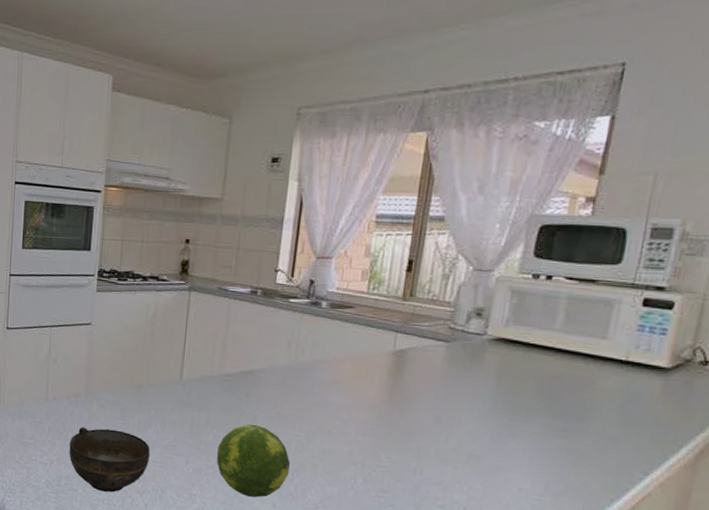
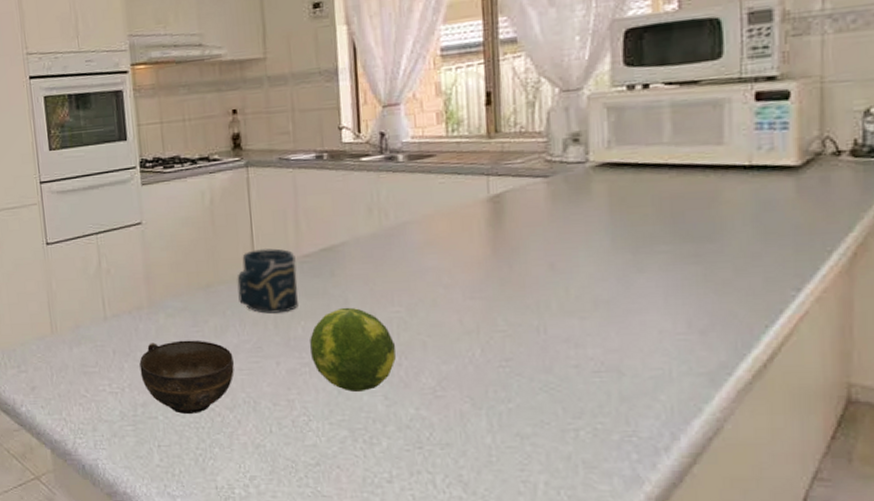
cup: none [163,362,218,421] -> present [237,248,298,313]

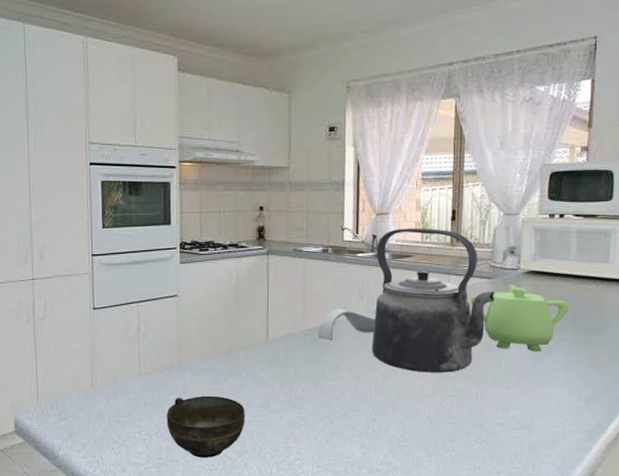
cup: present [237,248,298,313] -> none [253,323,301,376]
fruit: present [310,307,396,392] -> none [307,373,372,441]
spoon rest: none [317,228,392,269] -> present [317,309,376,342]
kettle: none [386,118,555,303] -> present [372,228,495,373]
teapot: none [520,182,666,270] -> present [471,284,570,352]

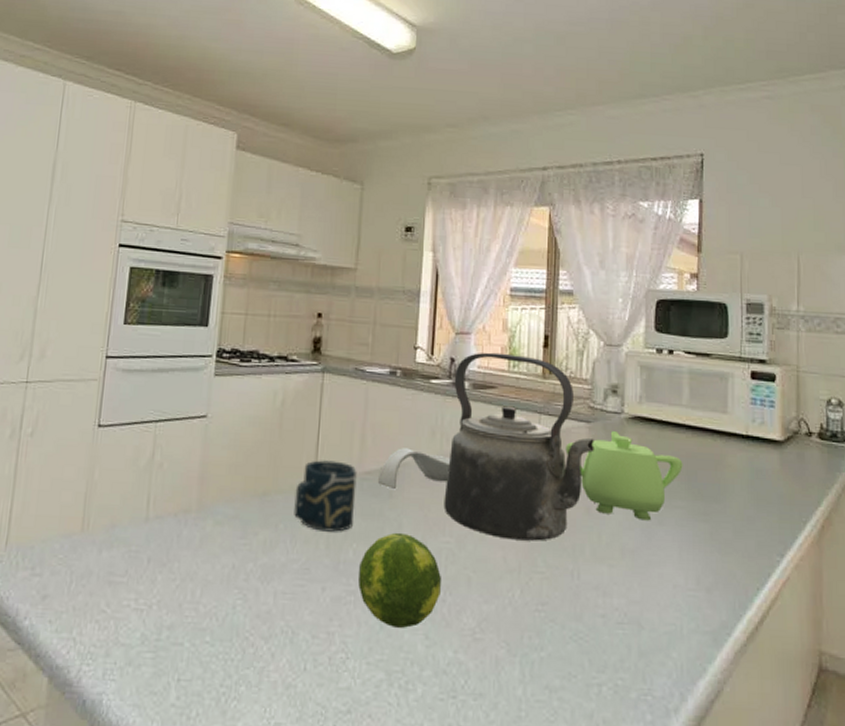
cup: present [166,396,245,459] -> none [173,553,278,643]
cup: none [253,323,301,376] -> present [294,460,357,532]
fruit: none [307,373,372,441] -> present [358,532,441,628]

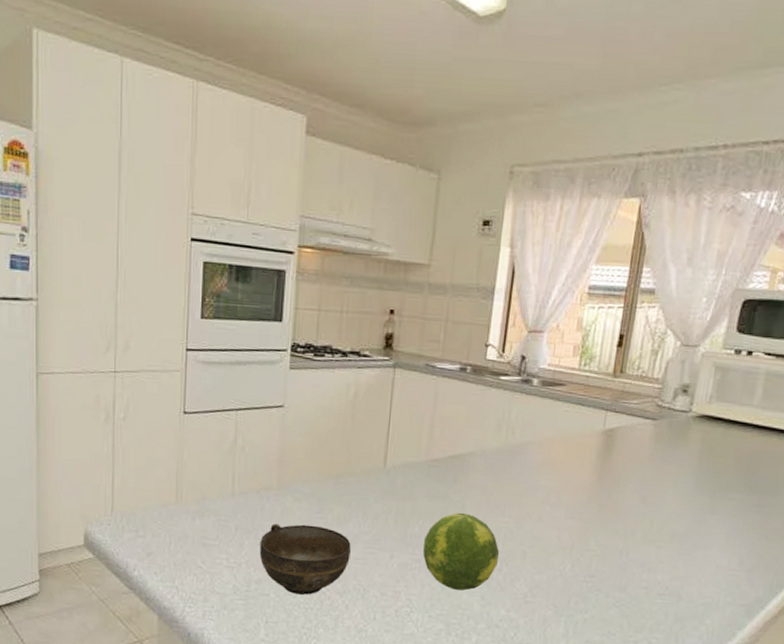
cup: none [173,553,278,643] -> present [259,523,351,596]
cup: present [294,460,357,532] -> none [365,448,425,511]
spoon rest: present [377,448,451,490] -> none [443,439,515,476]
kettle: present [444,352,594,541] -> none [505,350,658,524]
teapot: present [566,431,683,521] -> none [628,428,744,510]

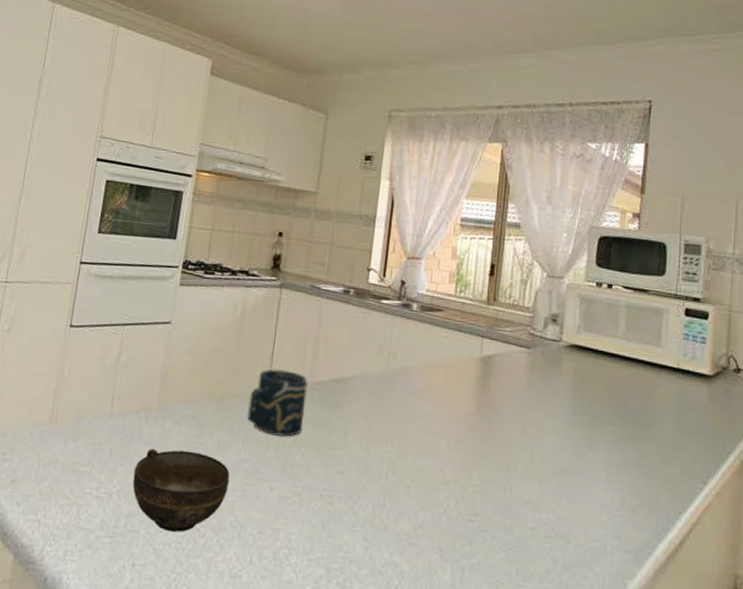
cup: none [365,448,425,511] -> present [247,369,308,437]
fruit: present [423,512,499,591] -> none [304,440,382,529]

